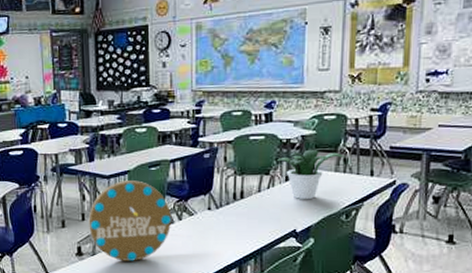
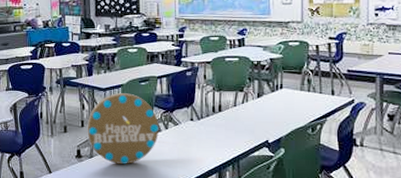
potted plant: present [277,150,346,199] -> none [250,71,309,113]

